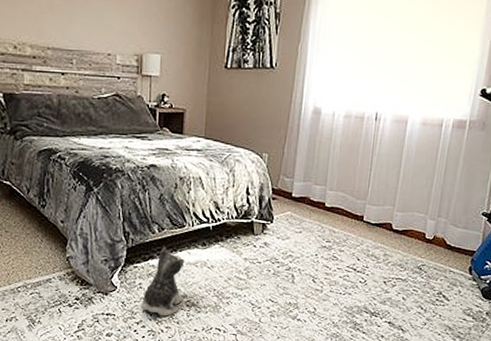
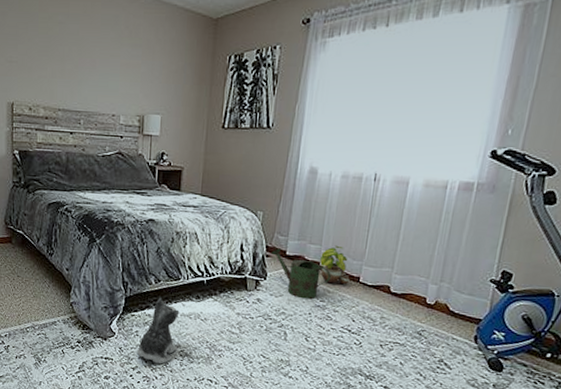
watering can: none [276,190,336,241] -> present [270,248,331,300]
potted plant: none [325,185,354,225] -> present [320,245,350,285]

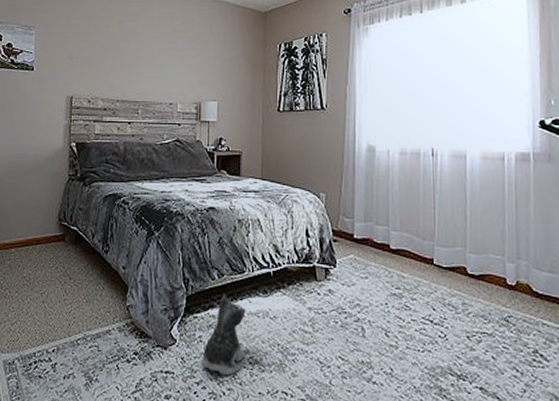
watering can: present [270,248,331,300] -> none [337,231,403,287]
potted plant: present [320,245,350,285] -> none [390,225,423,269]

